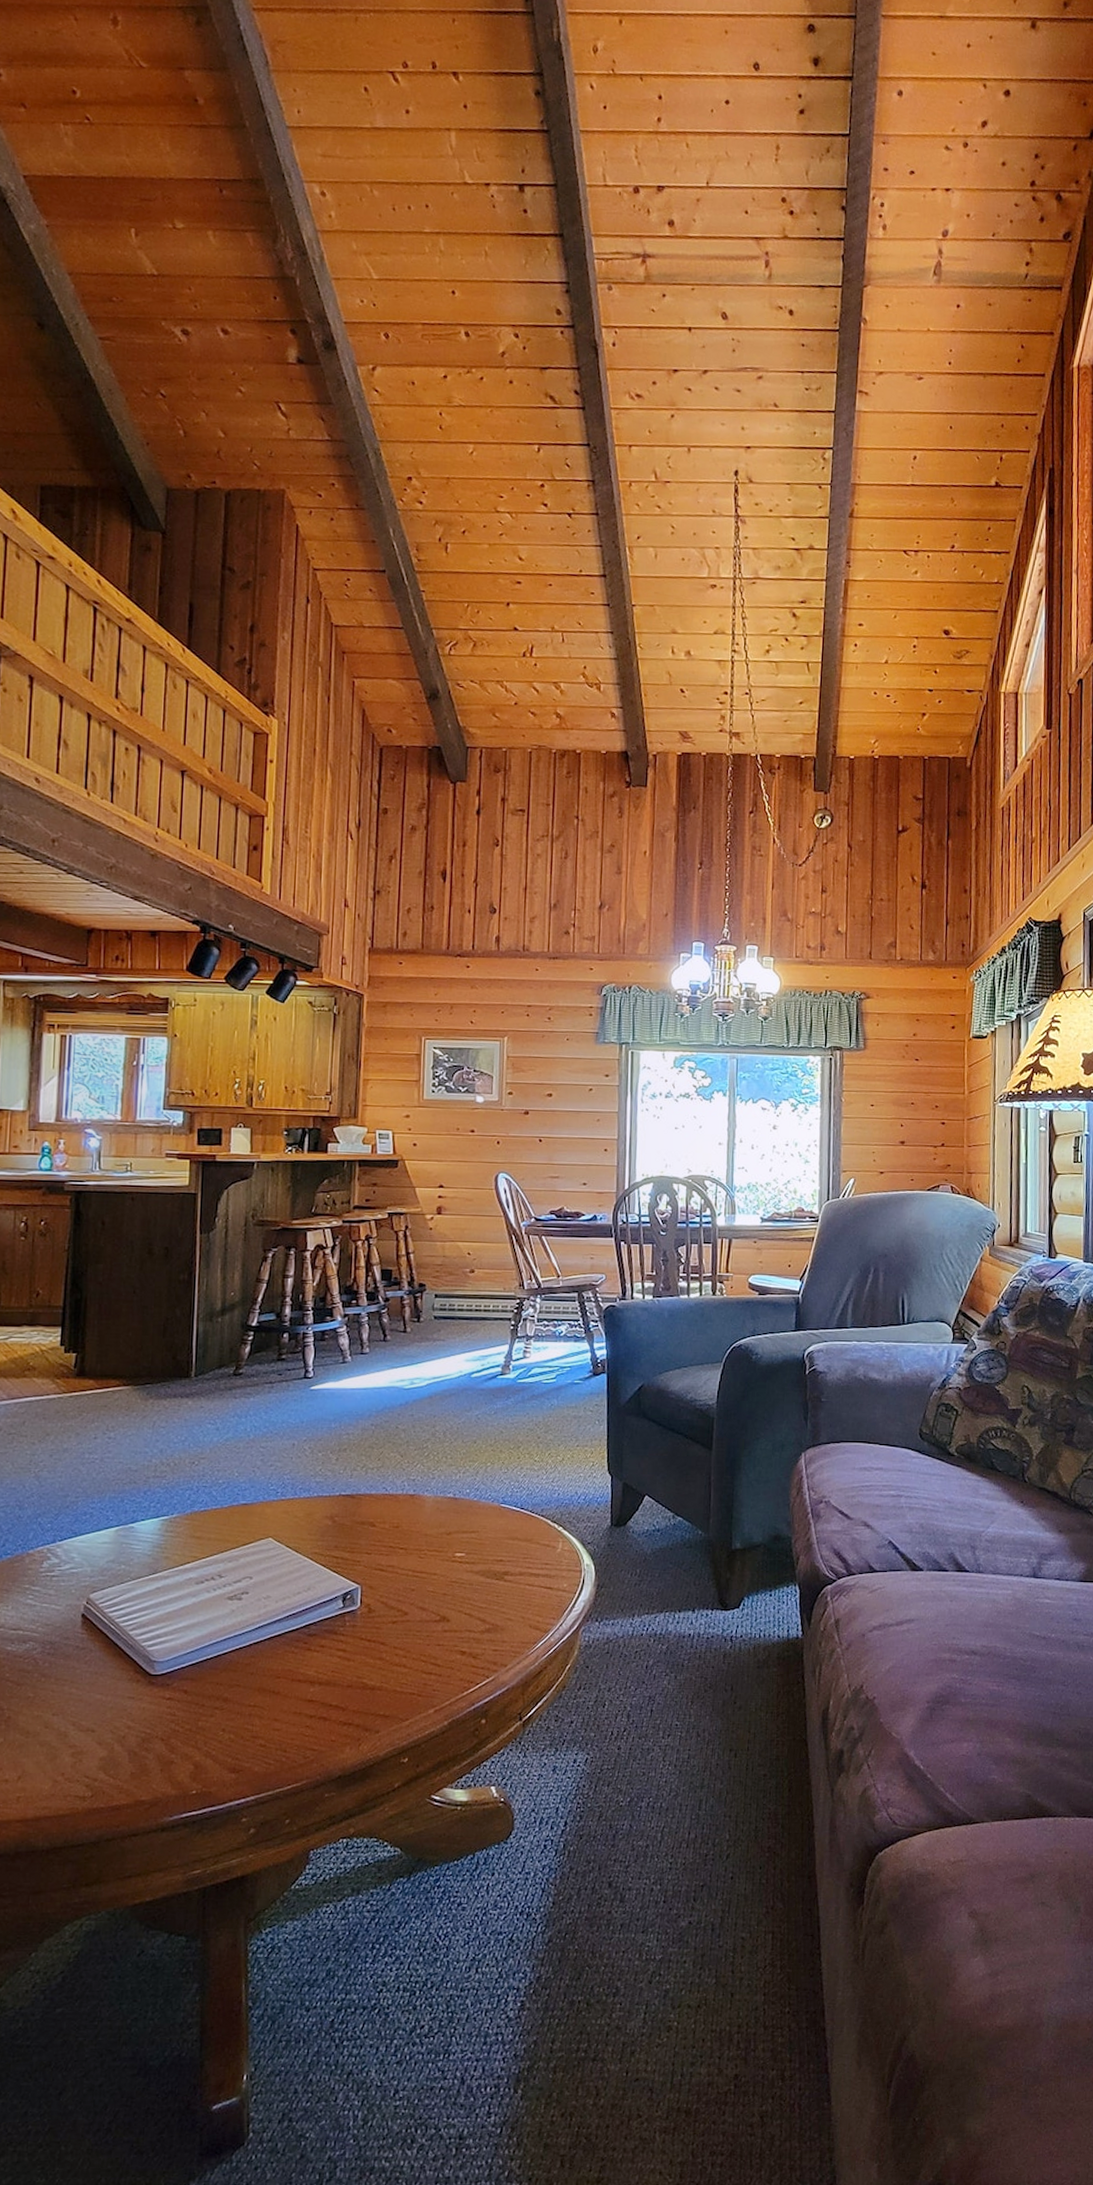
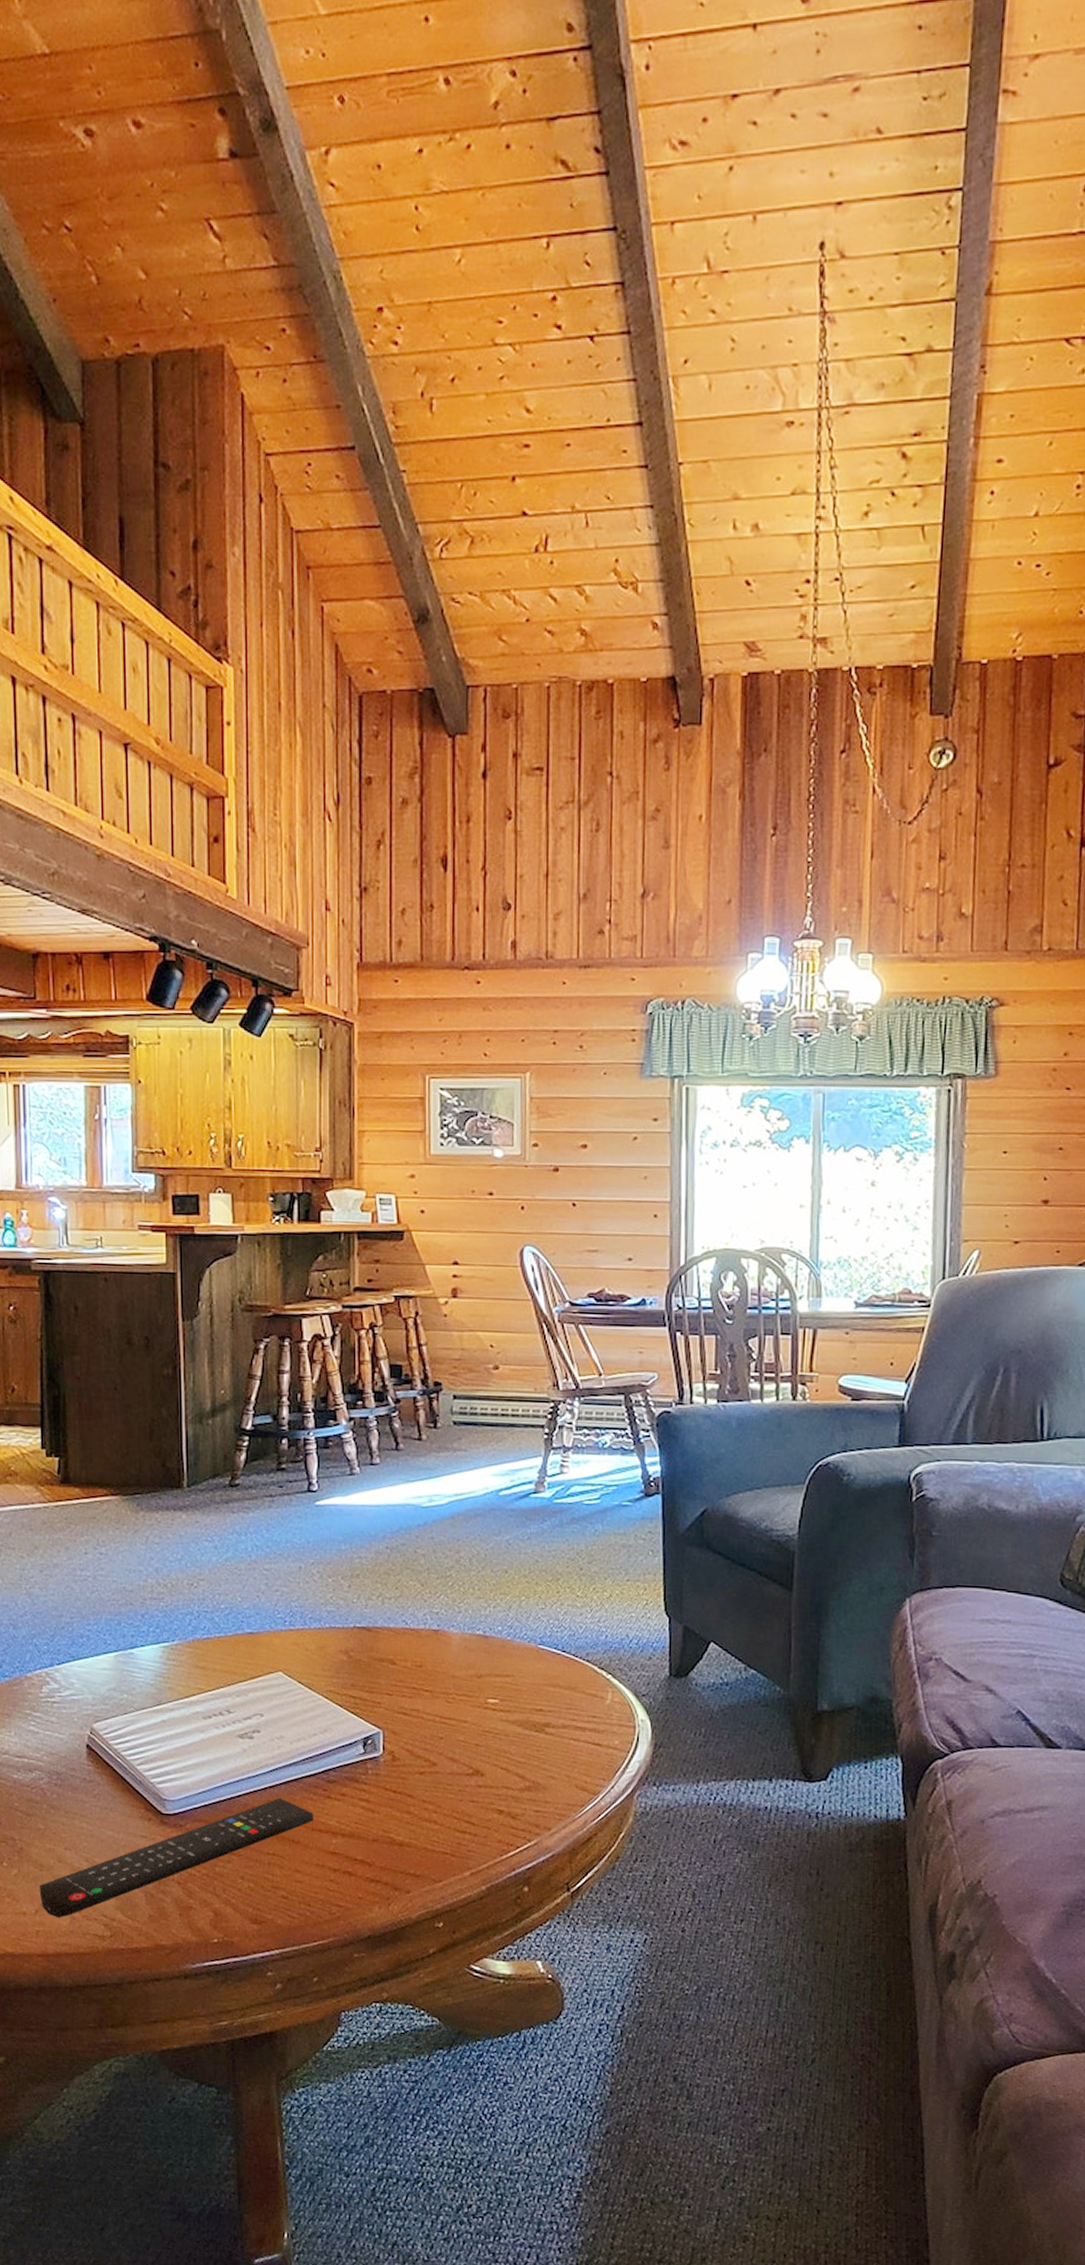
remote control: none [23,1653,294,1783] -> present [39,1797,313,1918]

